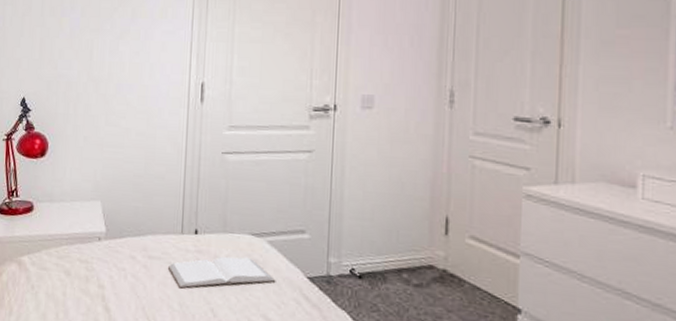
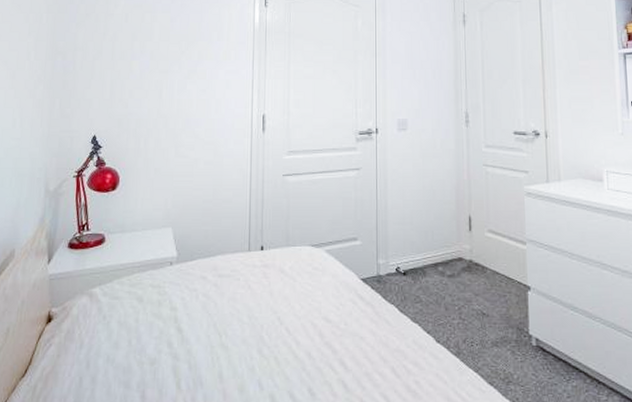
book: present [168,256,276,289] -> none [238,266,334,302]

